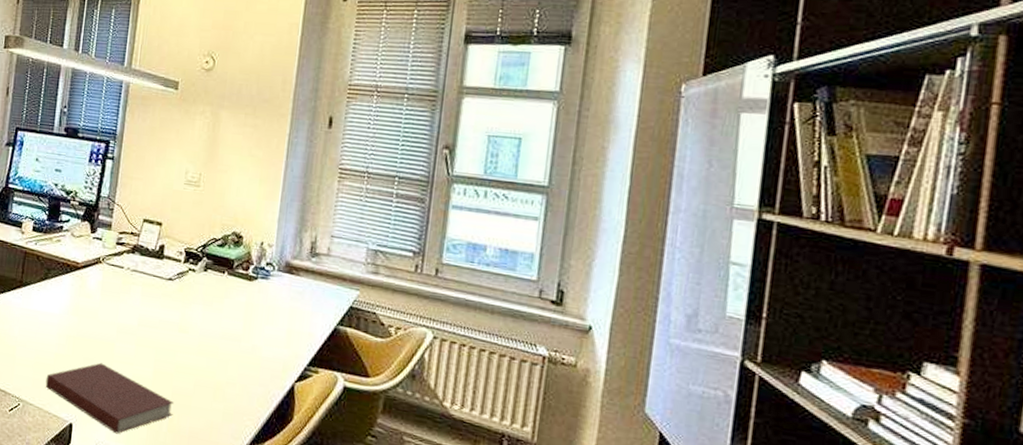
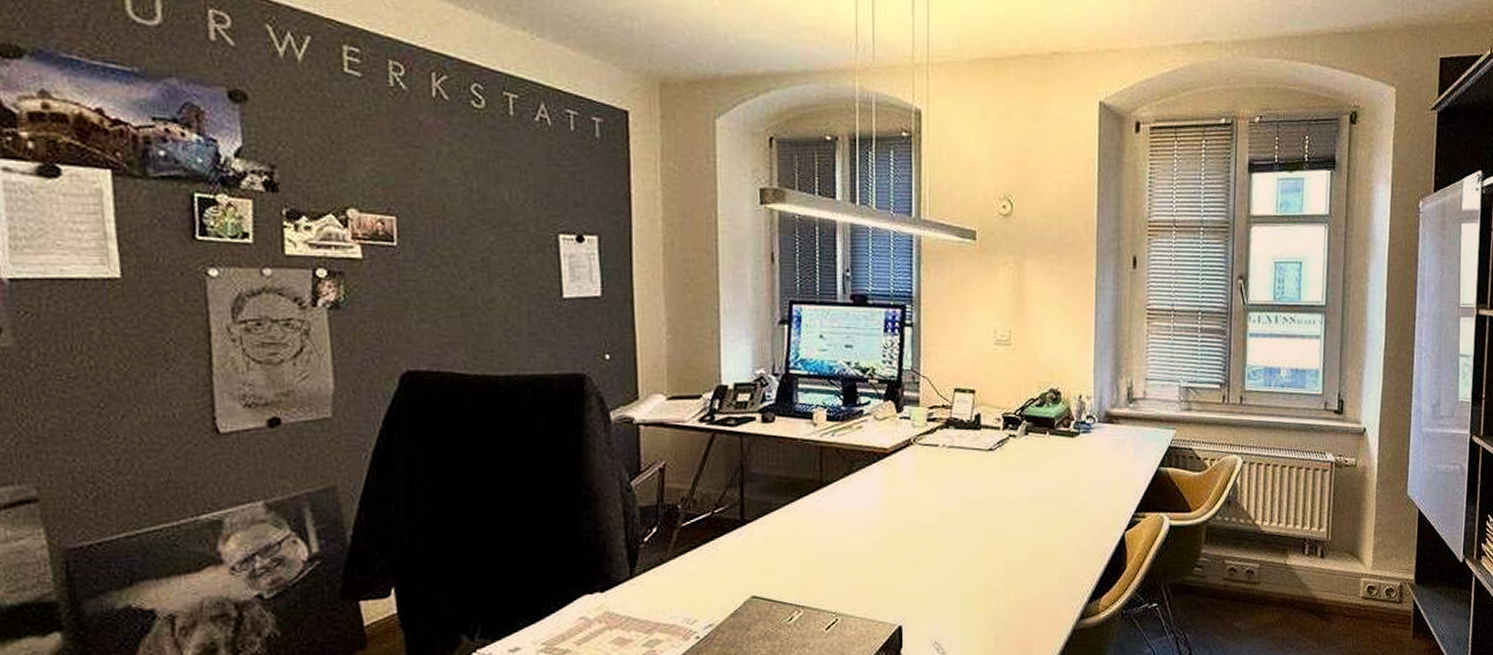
notebook: present [45,362,174,434] -> none [865,553,1009,625]

